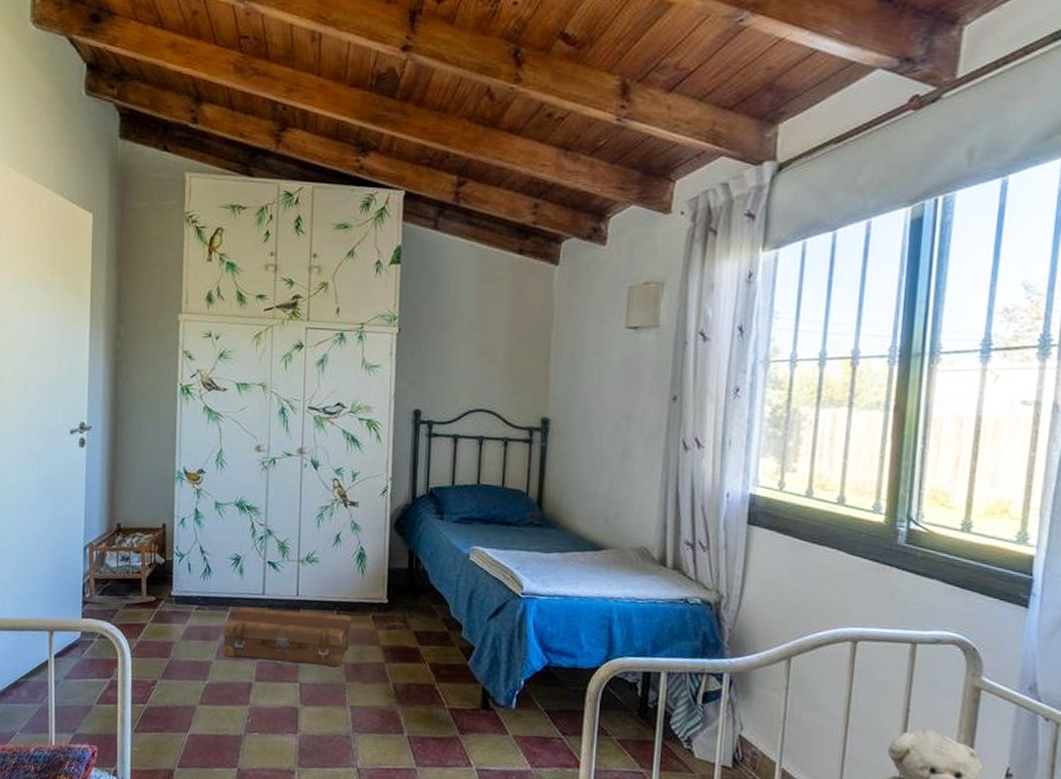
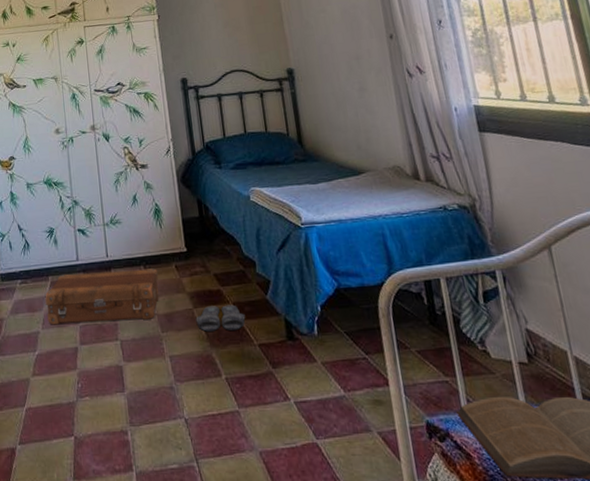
slippers: none [385,663,440,692] -> present [196,304,246,333]

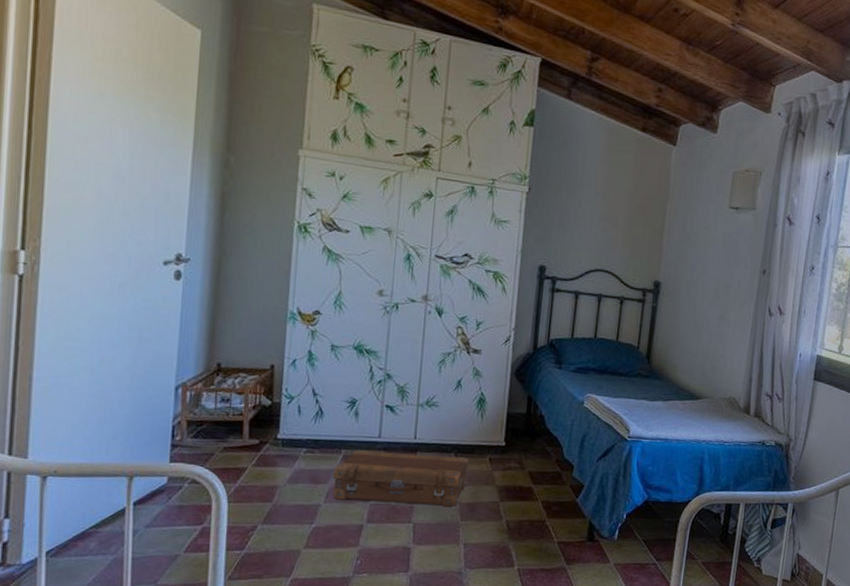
slippers: present [196,304,246,333] -> none [499,501,551,528]

